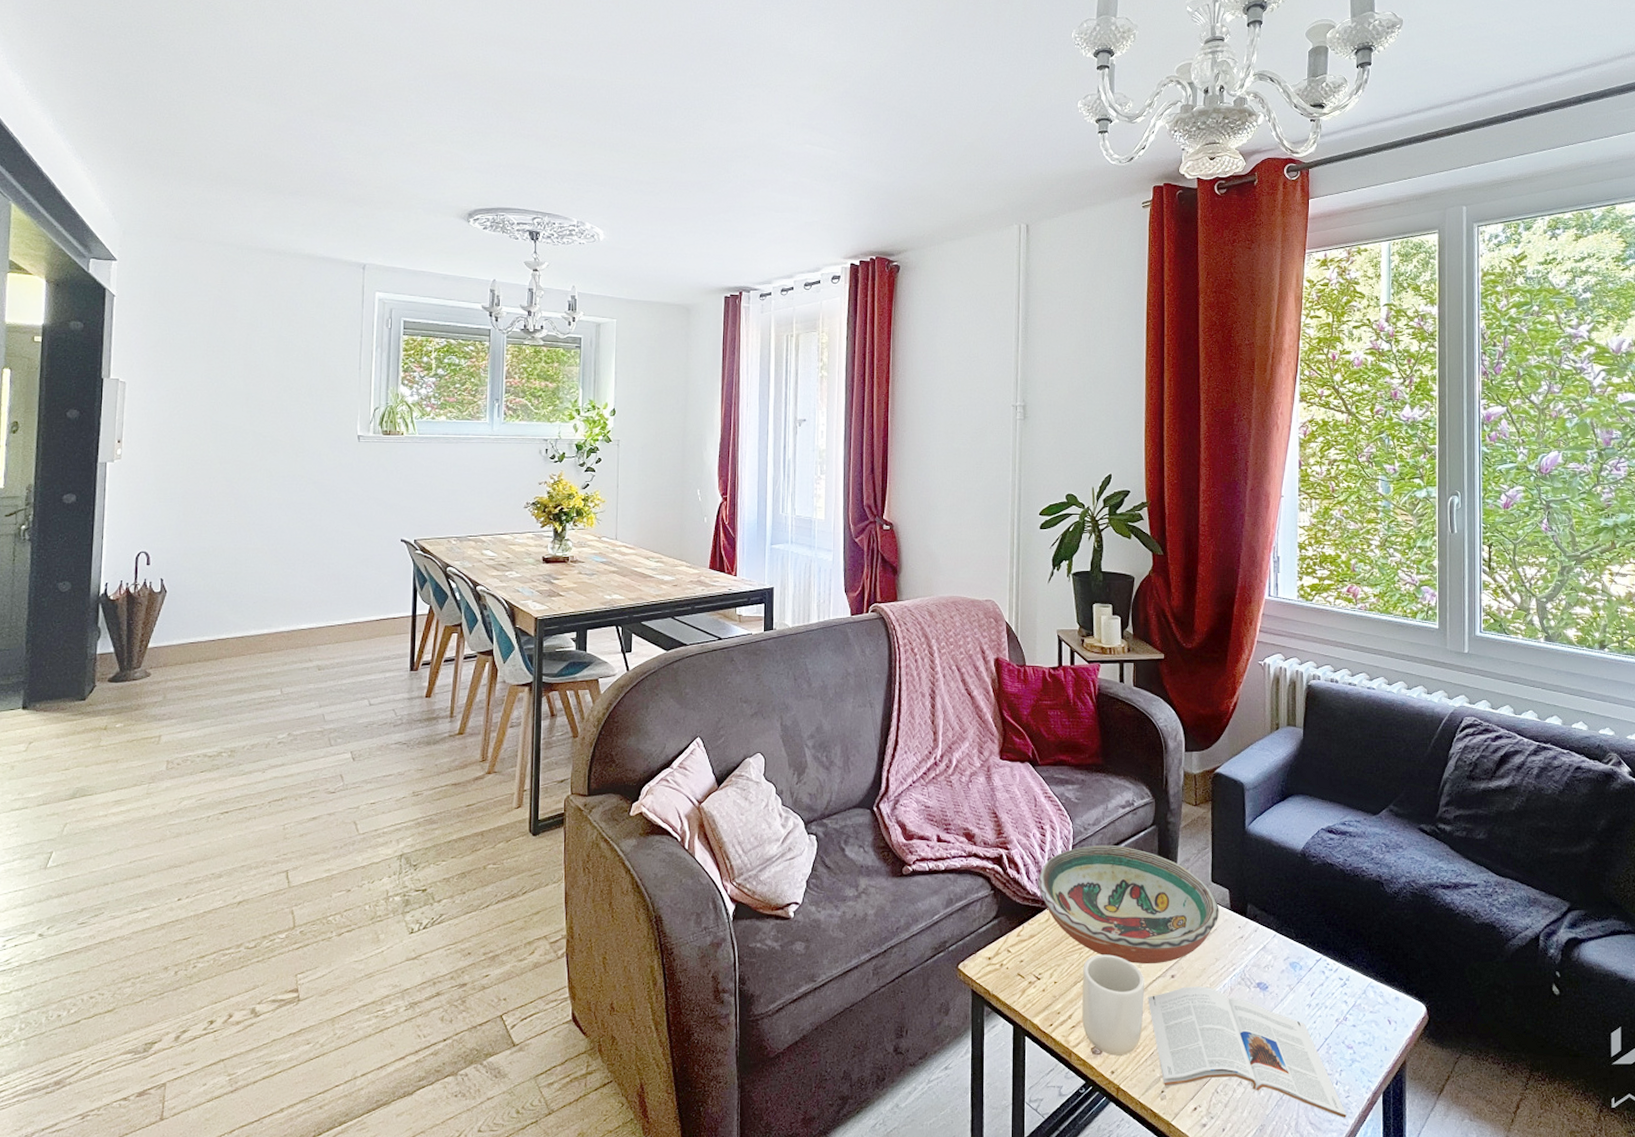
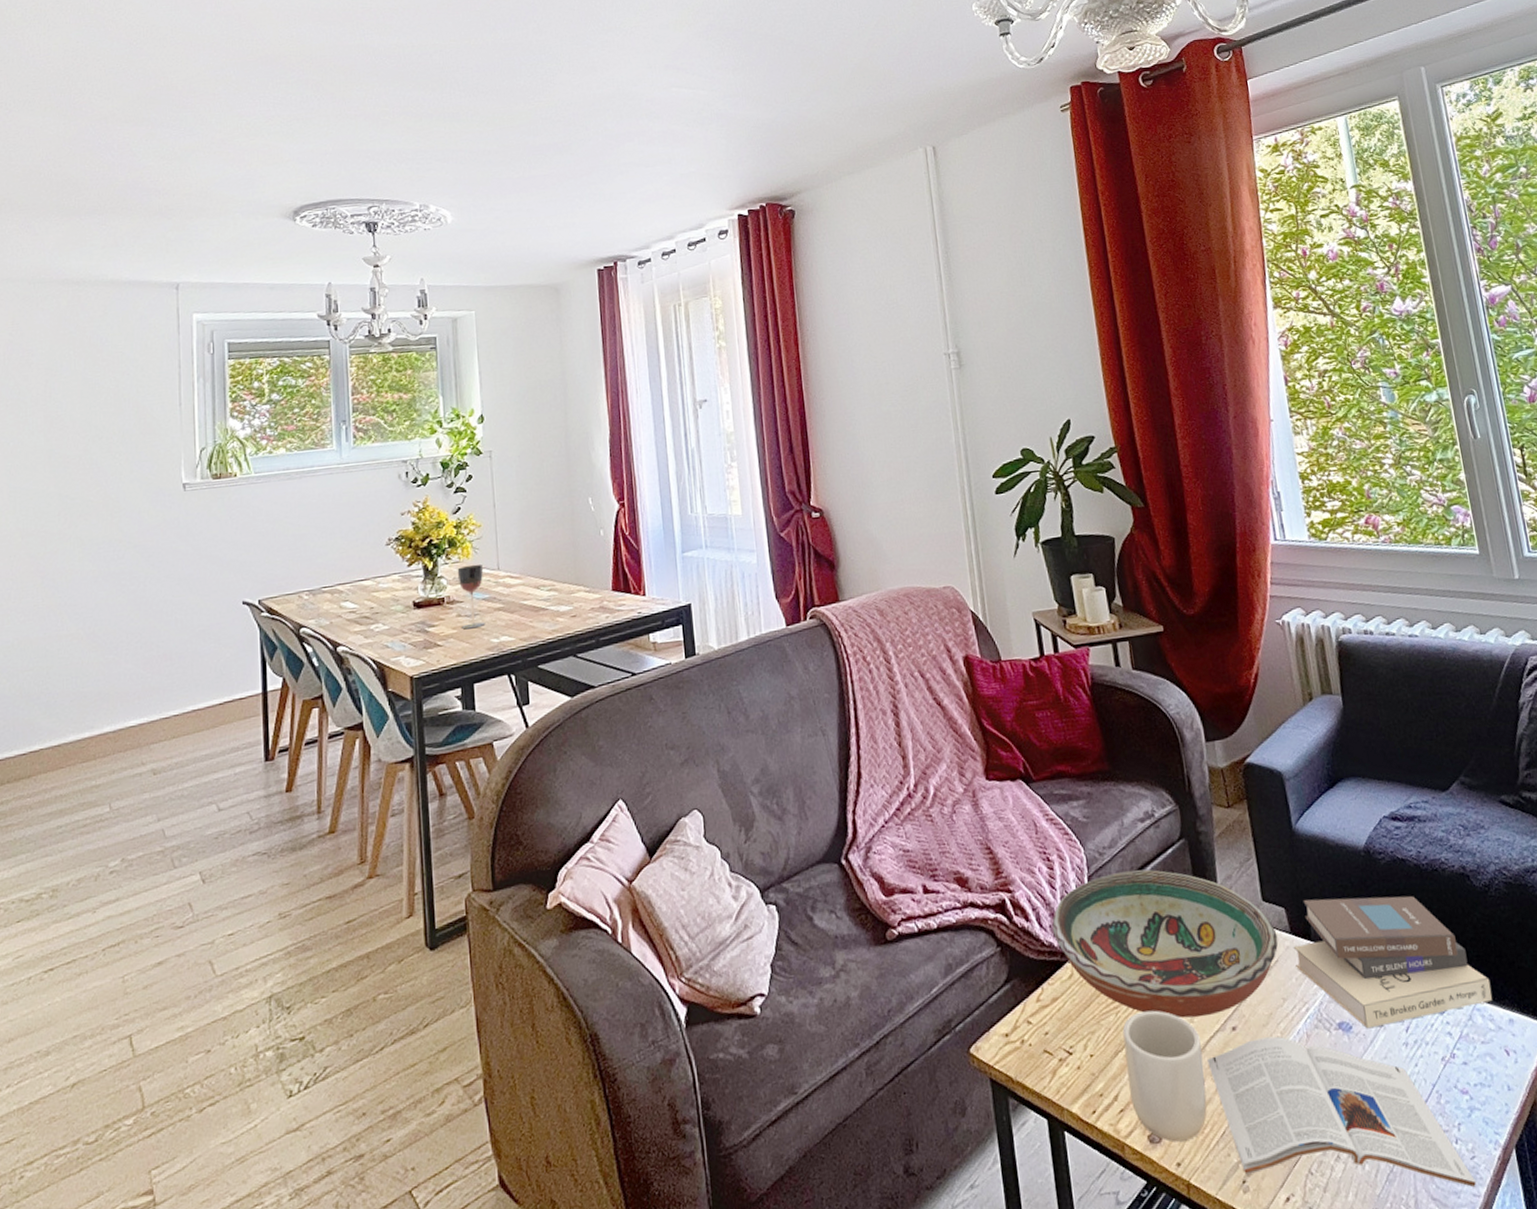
wineglass: none [581,532,604,585] -> present [457,564,486,630]
books: none [1230,886,1386,990] -> present [1293,896,1492,1029]

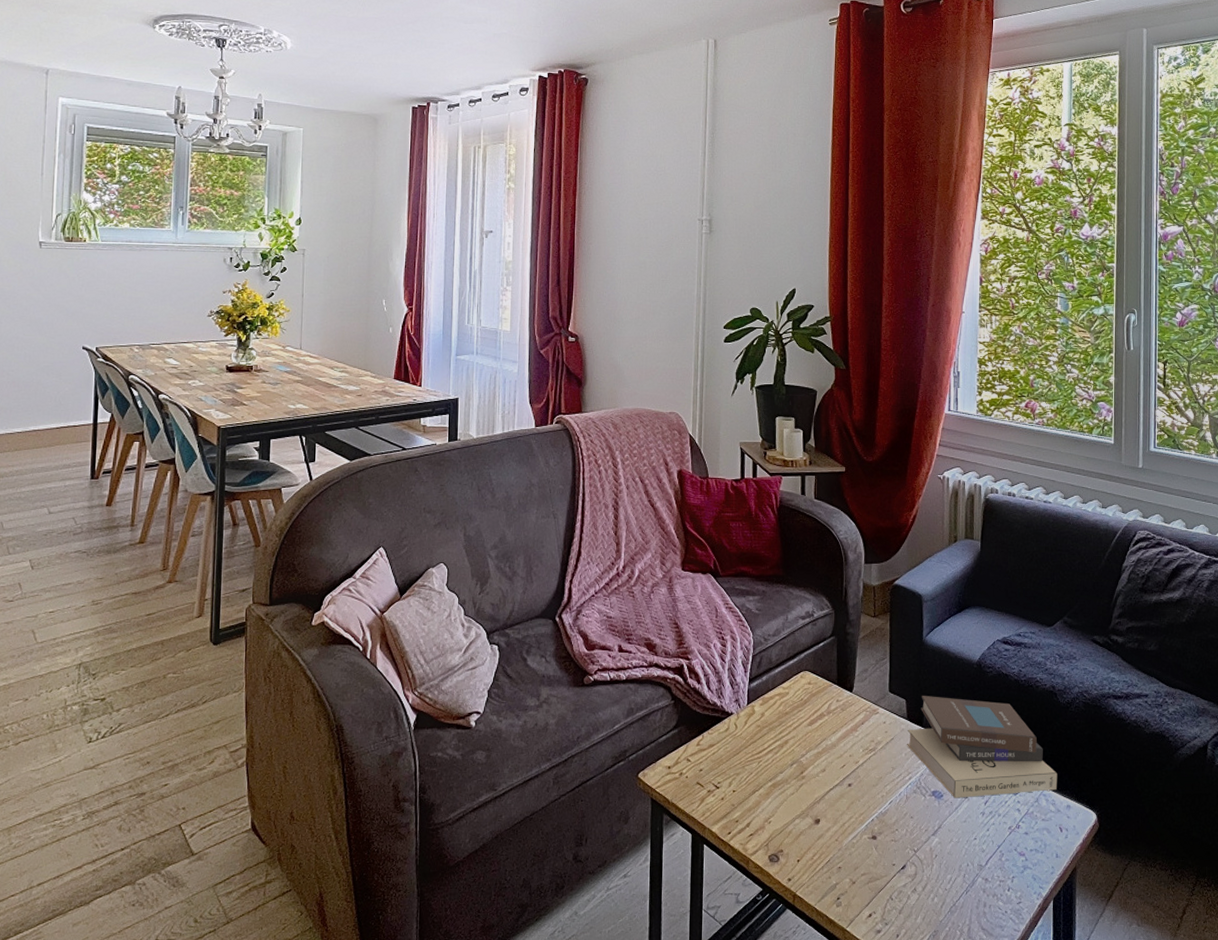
wineglass: present [457,564,486,630] -> none [265,342,289,395]
decorative bowl: present [1052,869,1279,1018] -> none [718,655,896,773]
mug: present [1122,1010,1207,1142] -> none [760,763,822,863]
magazine: present [1207,1036,1477,1188] -> none [825,795,1019,925]

